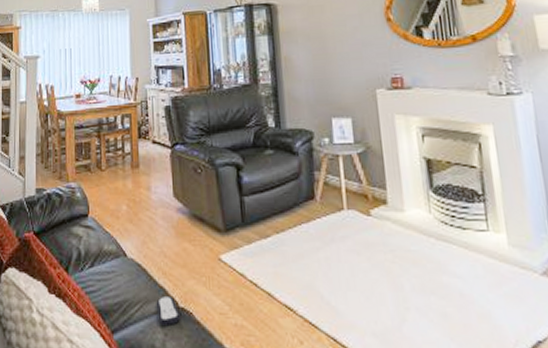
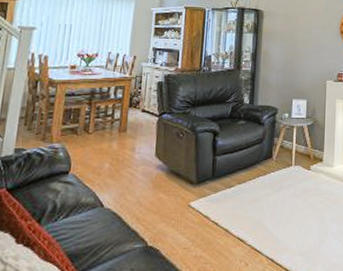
remote control: present [156,295,180,327] -> none [126,237,148,263]

